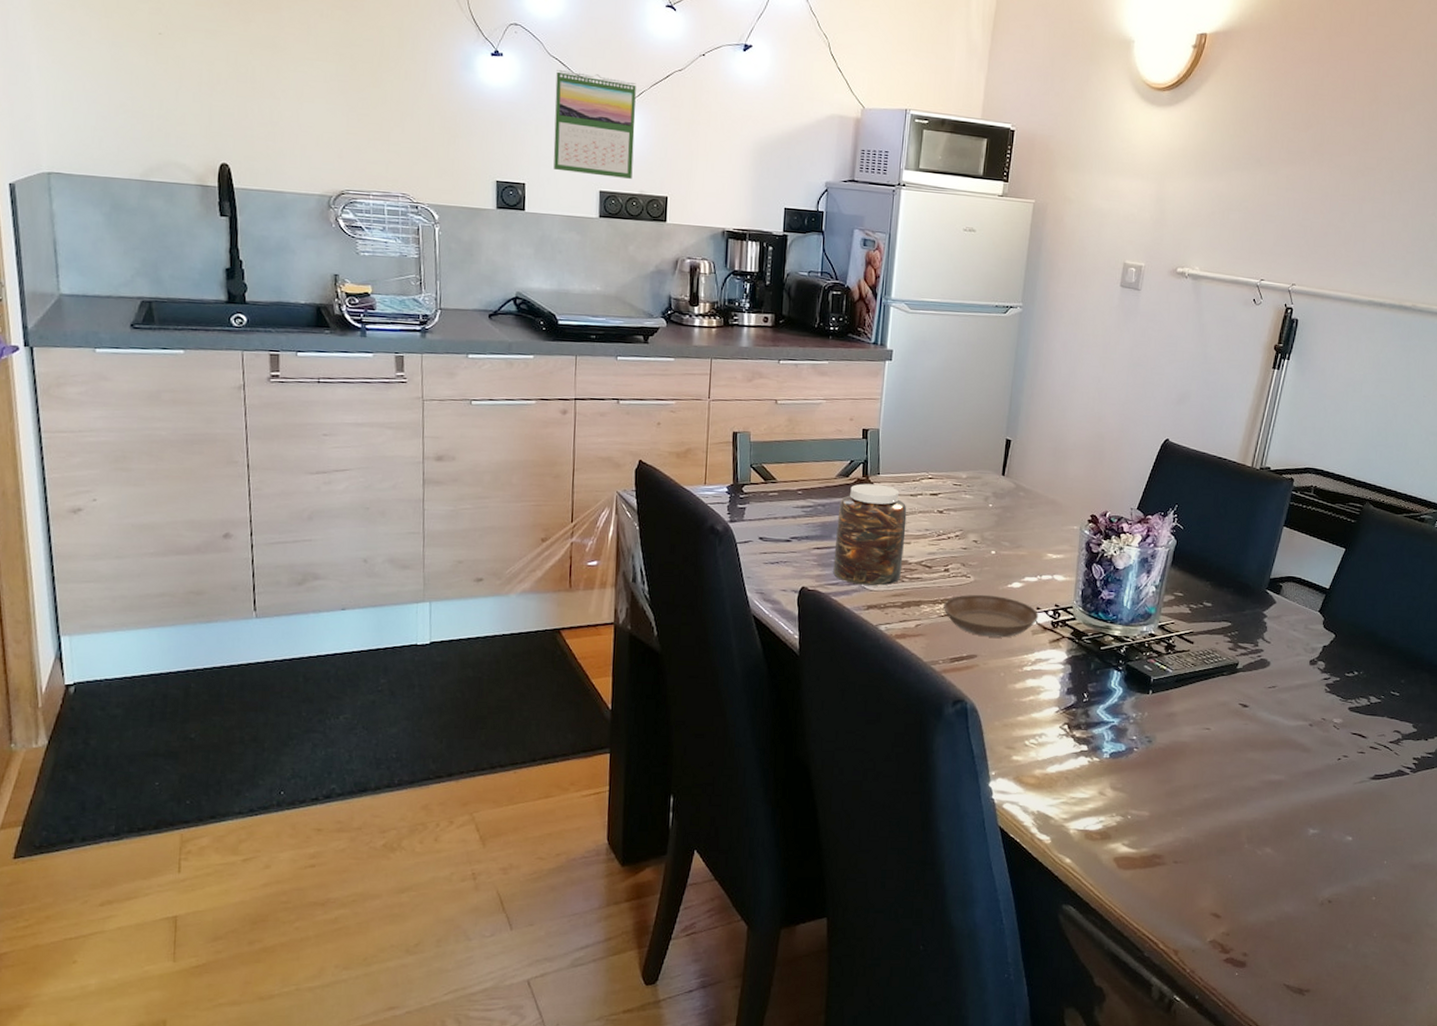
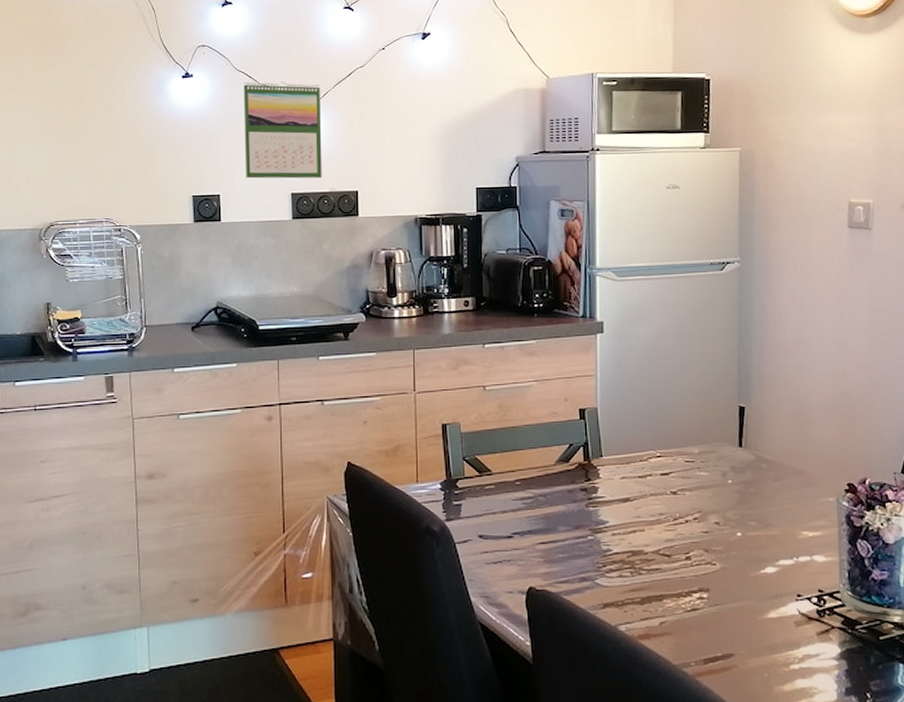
jar: present [833,483,907,586] -> none [561,468,638,581]
saucer: present [943,594,1039,638] -> none [688,583,801,632]

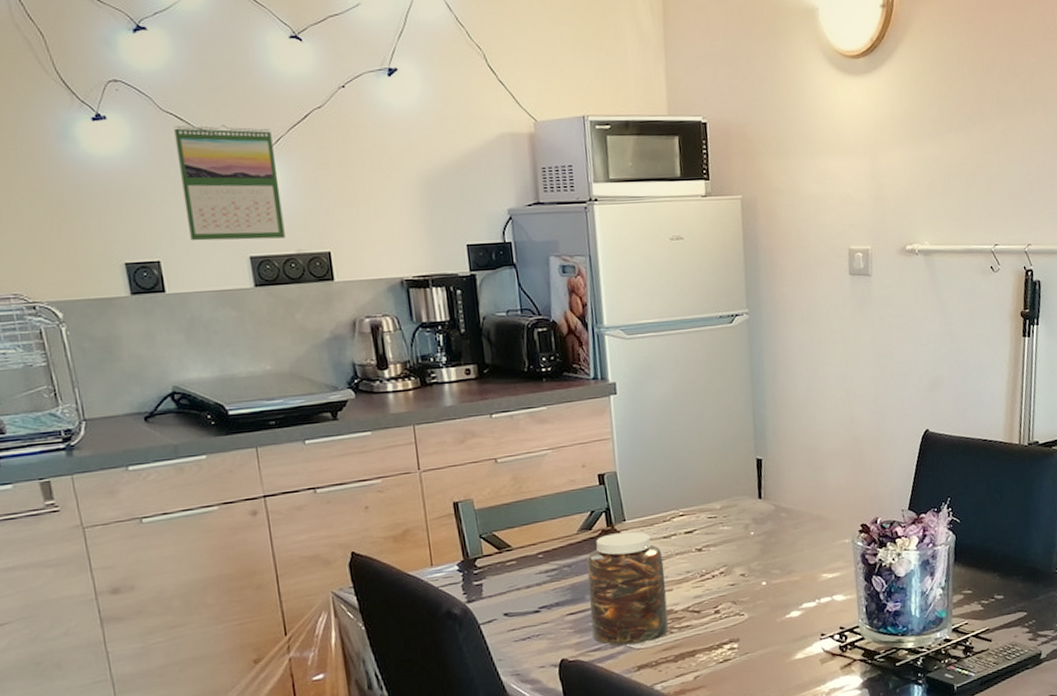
jar: none [561,468,638,581] -> present [587,531,669,646]

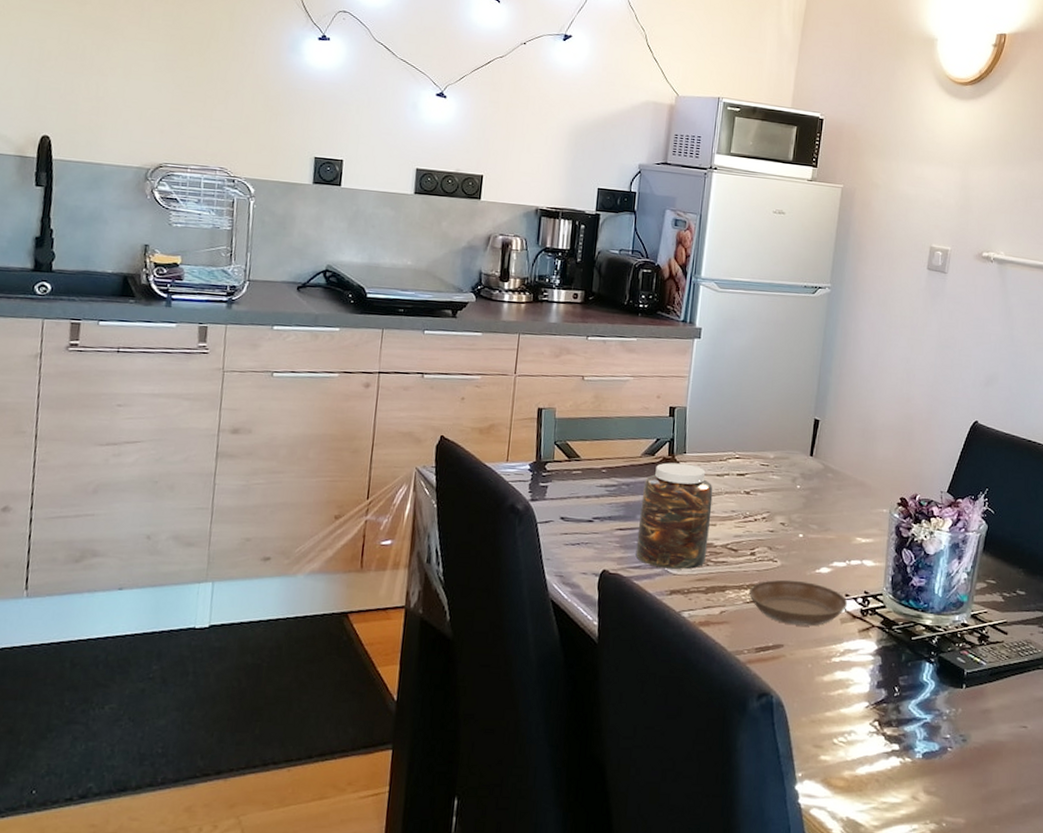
calendar: present [174,125,285,241] -> none [372,54,458,158]
saucer: none [719,629,825,676] -> present [748,579,848,626]

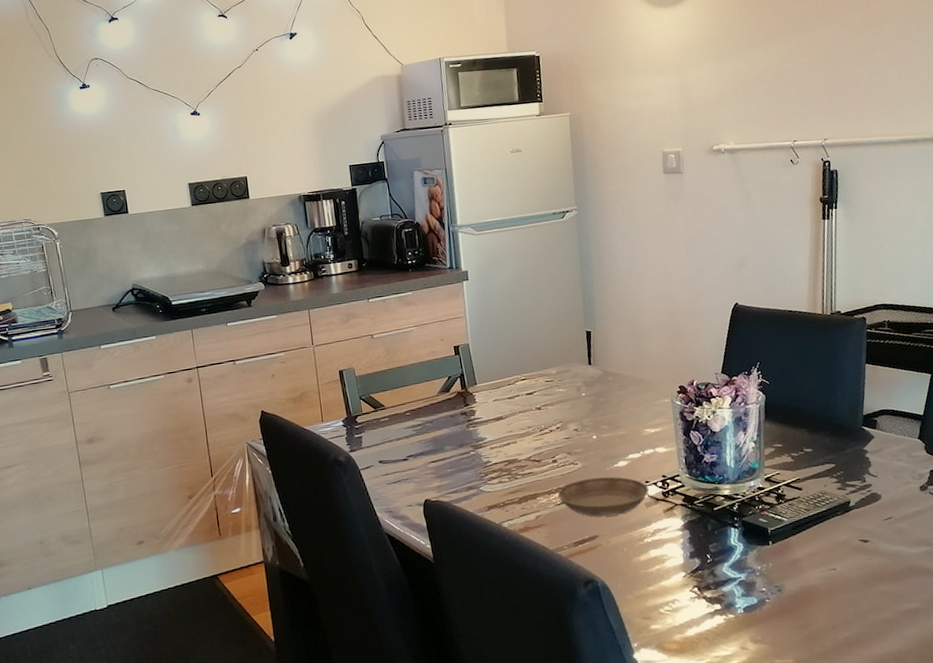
jar: present [636,462,713,570] -> none [445,393,514,489]

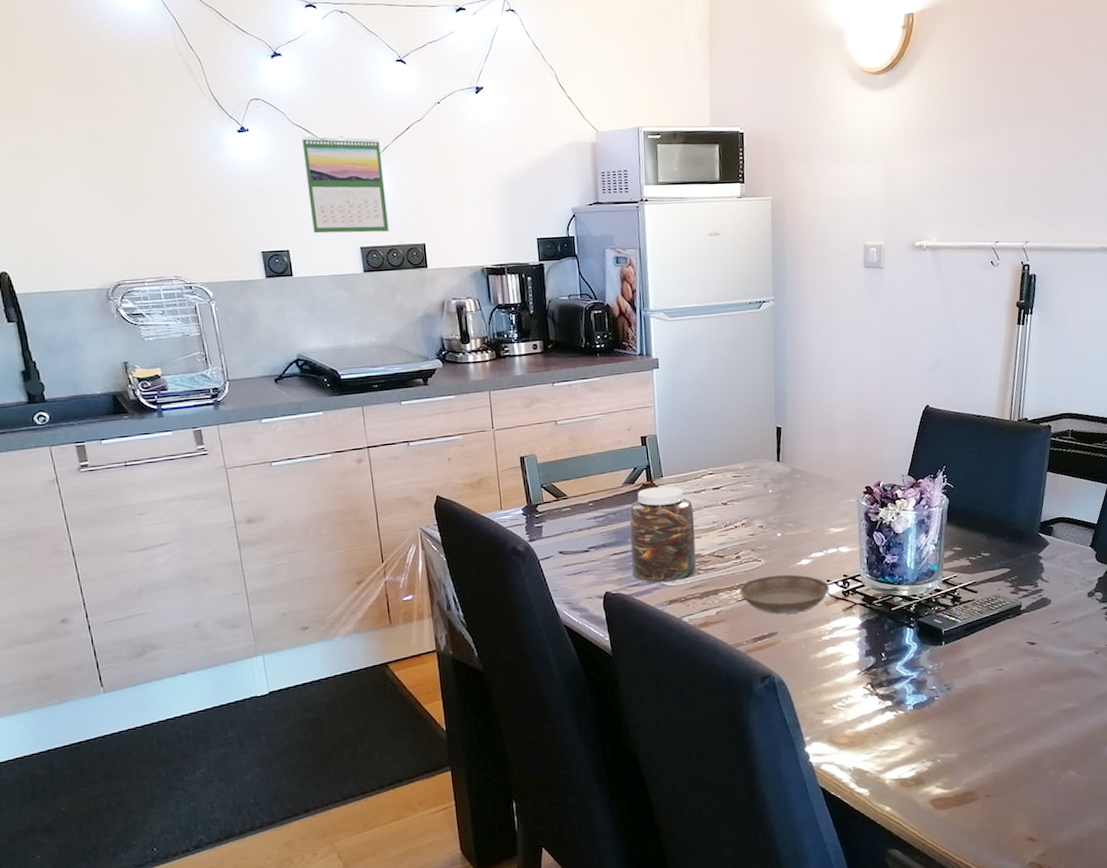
calendar: none [136,85,214,174] -> present [302,136,389,234]
jar: none [445,393,514,489] -> present [629,486,696,583]

